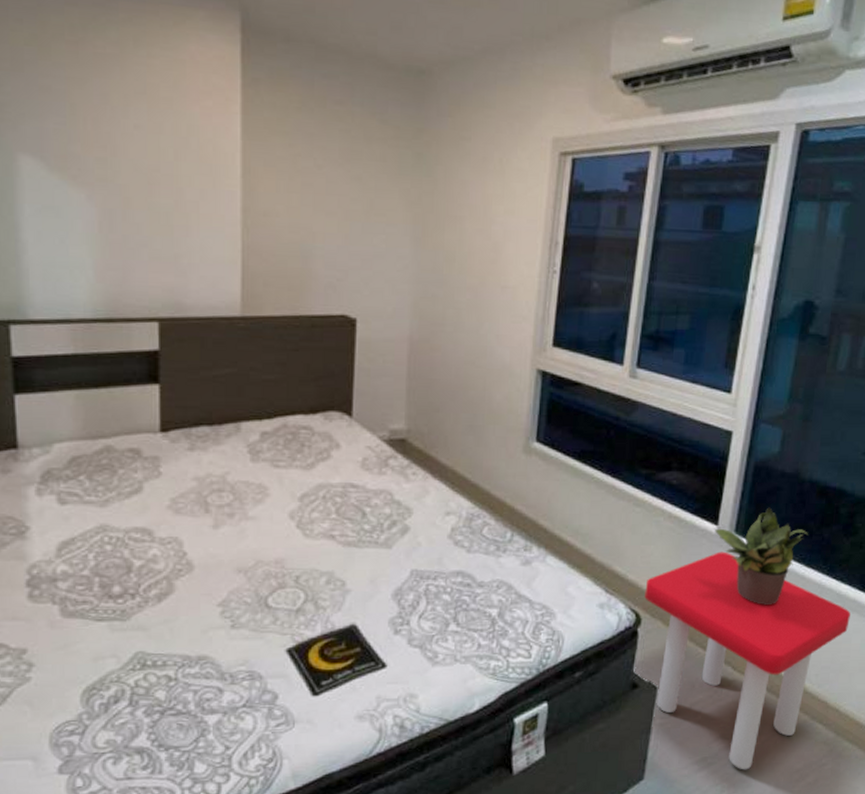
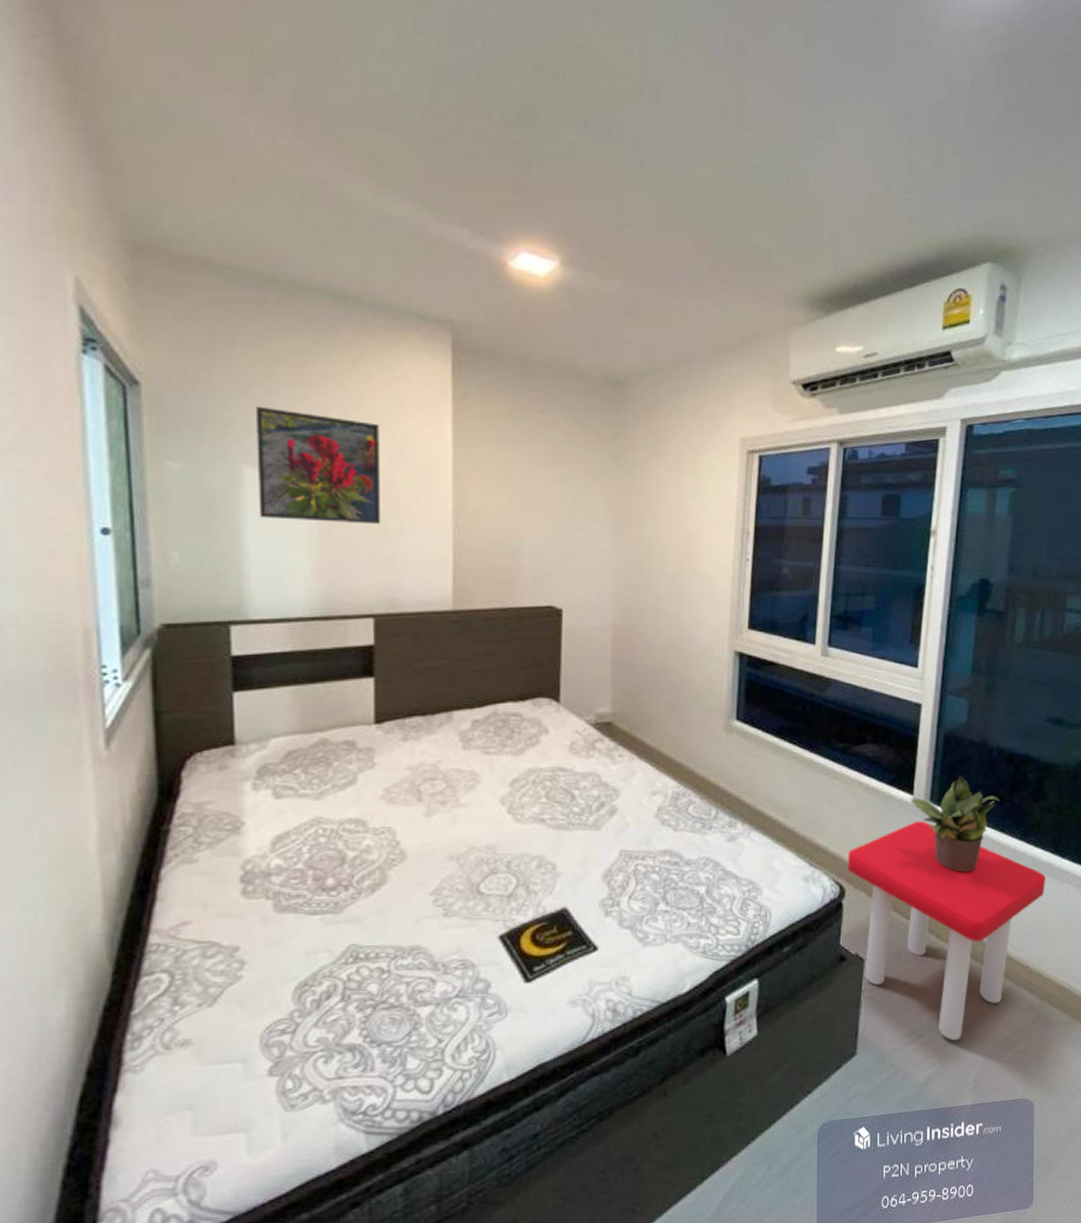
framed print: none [30,88,166,222] -> present [255,406,381,525]

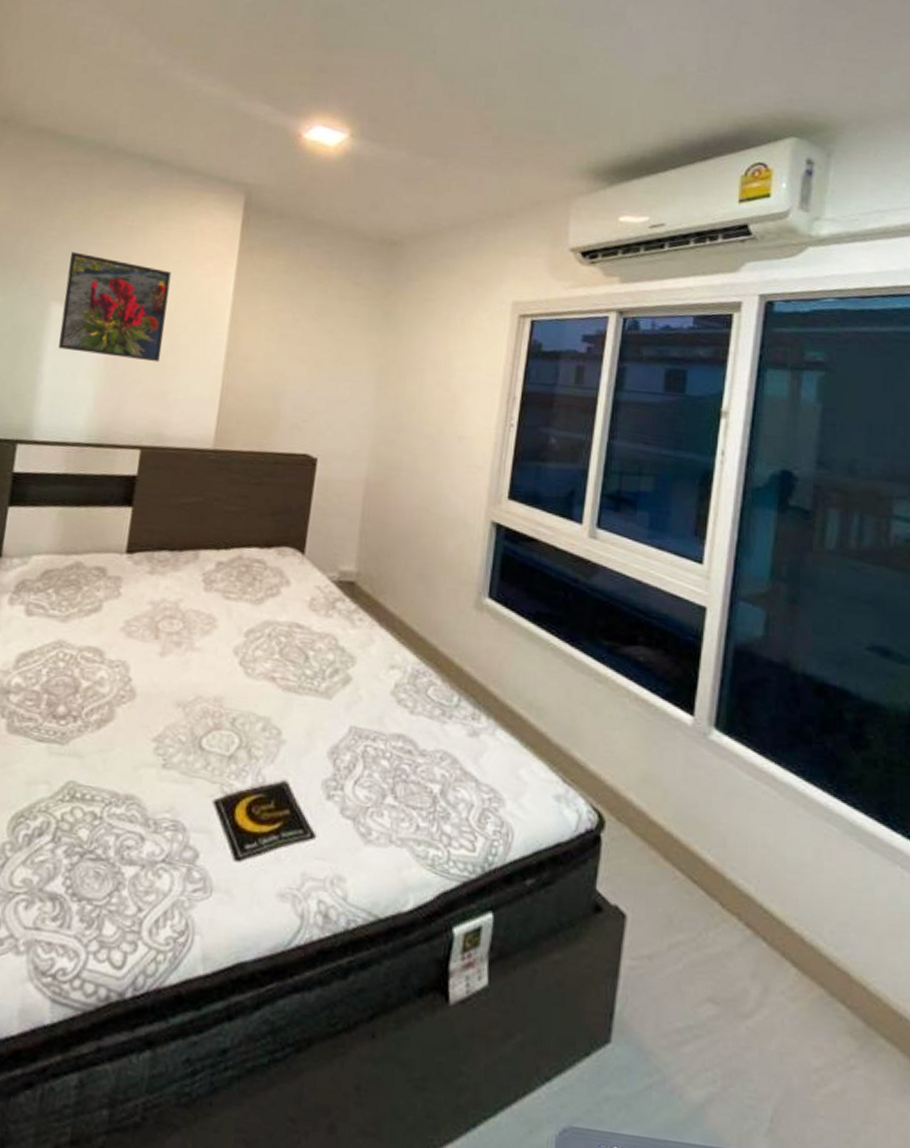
stool: present [847,820,1046,1041] -> none [608,749,870,1055]
potted plant: present [911,776,999,872] -> none [691,701,806,826]

